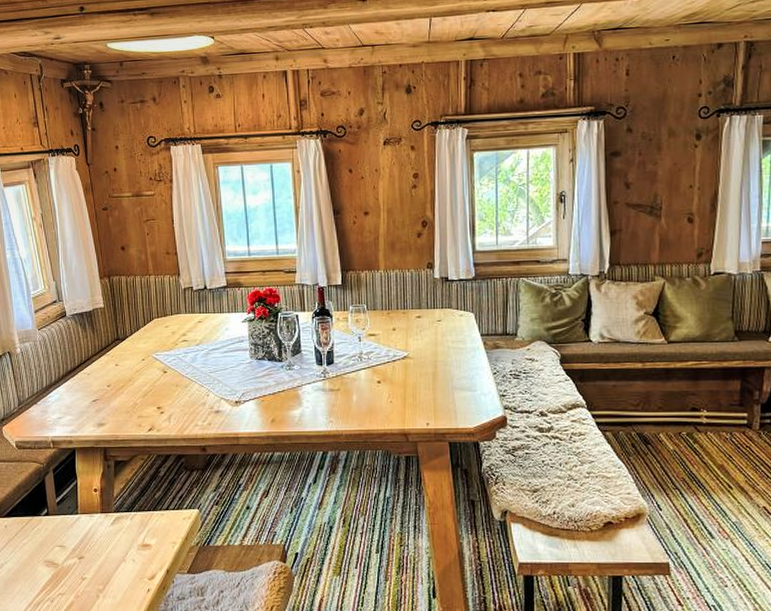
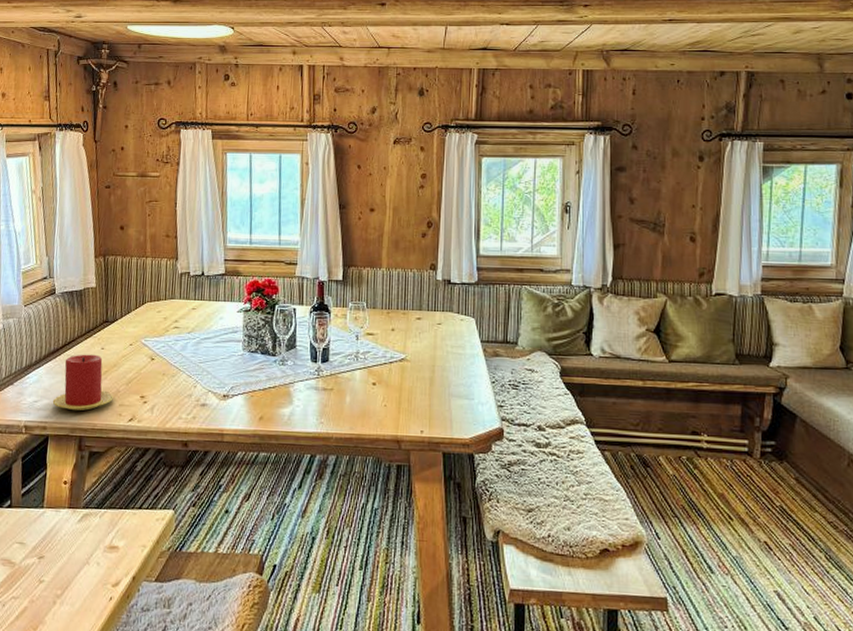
candle: none [75,371,132,424] -> present [52,354,113,411]

